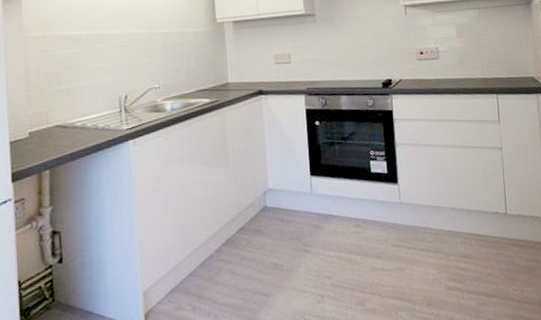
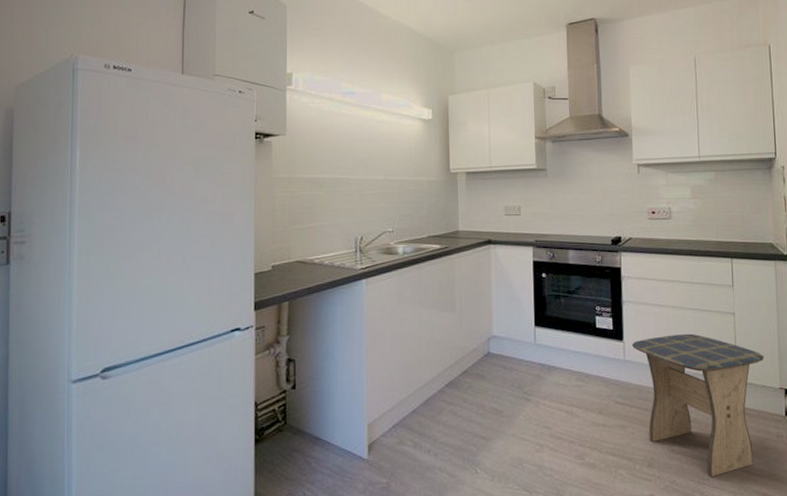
stool: none [406,171,531,310] -> present [631,333,764,478]

